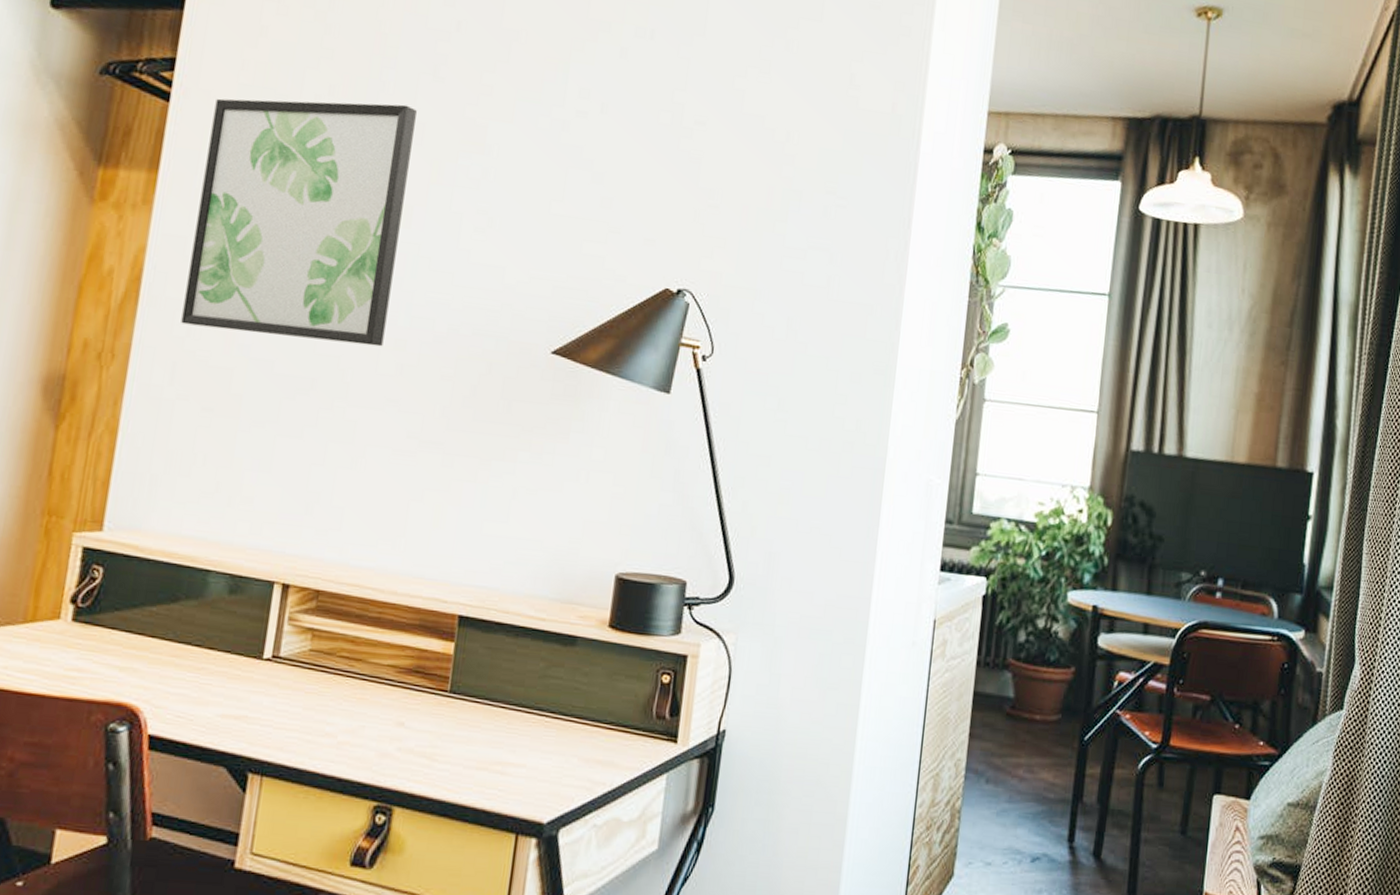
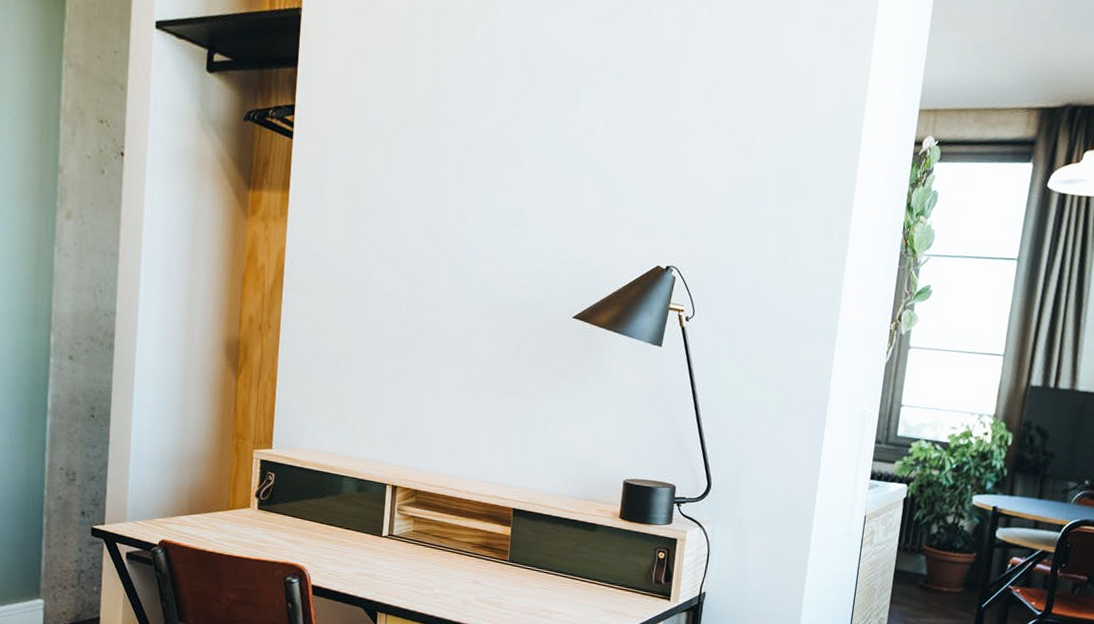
wall art: present [181,98,417,347] -> none [312,131,468,316]

